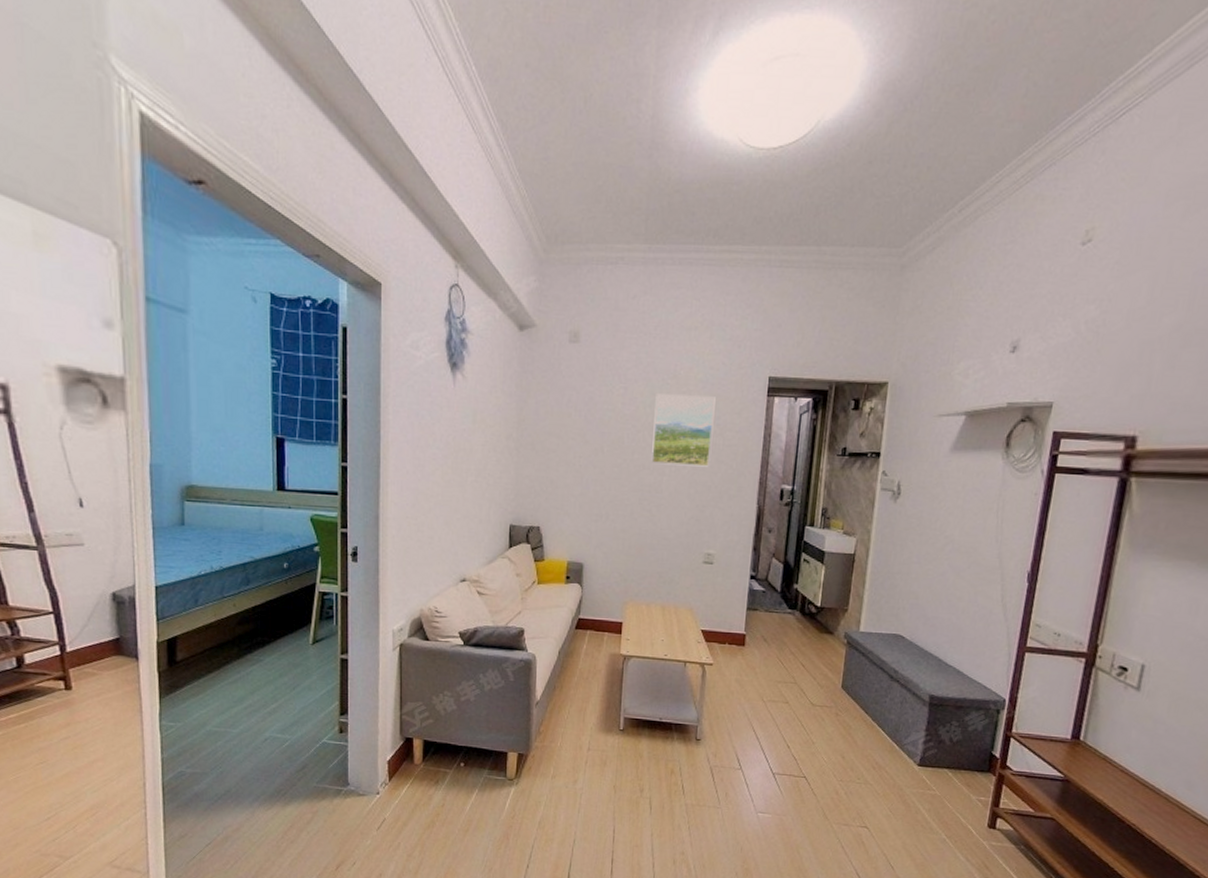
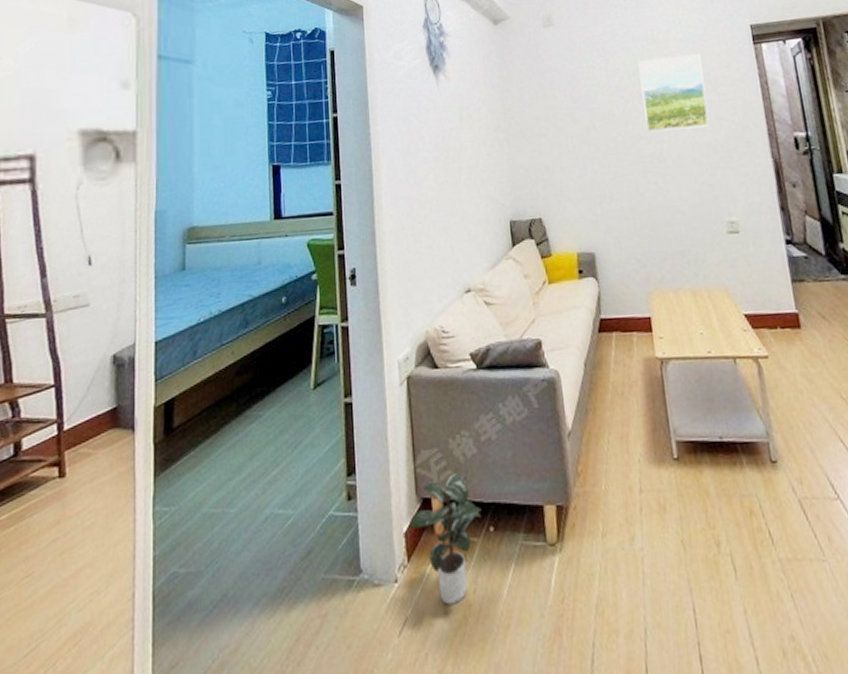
potted plant: none [392,722,455,813] -> present [408,473,482,605]

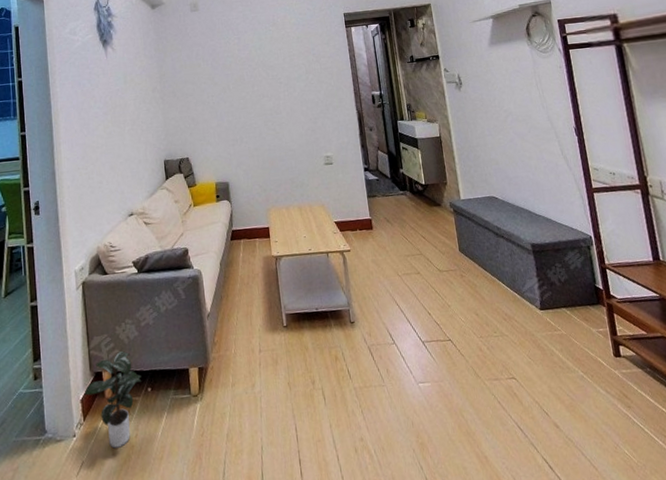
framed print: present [638,54,709,131] -> none [262,34,313,91]

